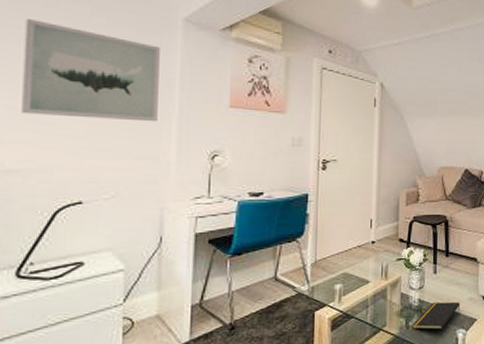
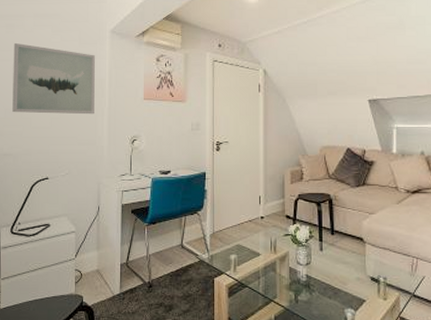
notepad: present [412,301,461,330] -> none [301,280,348,306]

